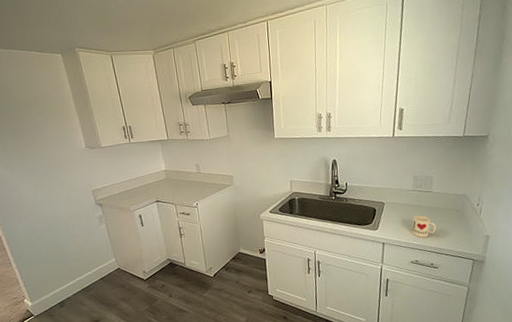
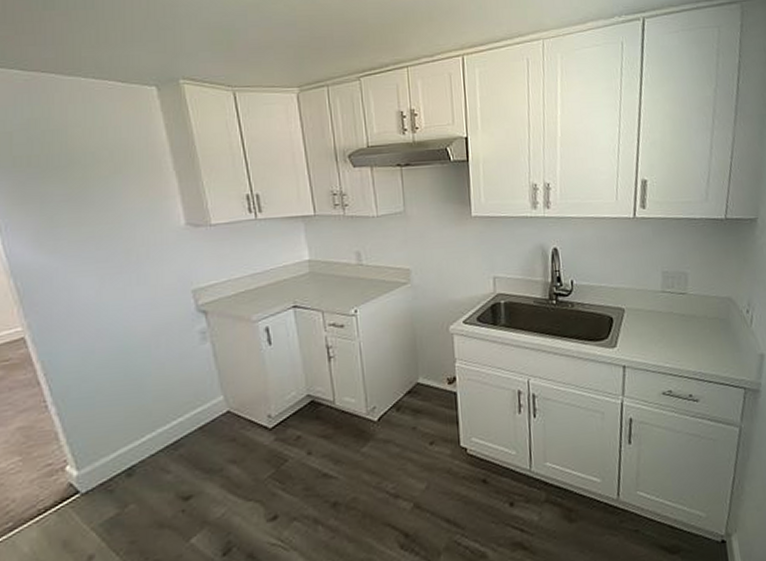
mug: present [412,215,436,238] -> none [662,326,695,358]

